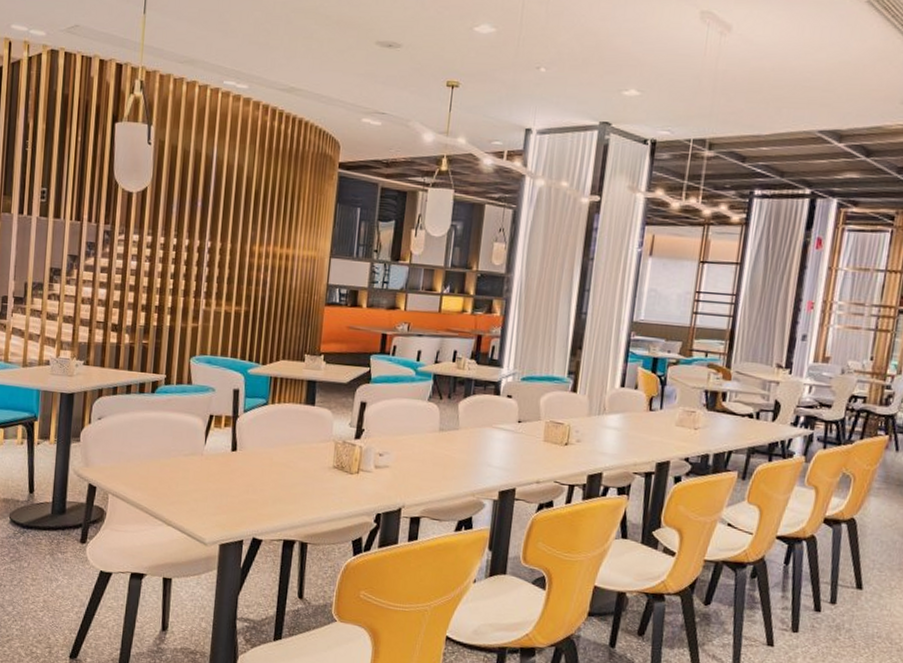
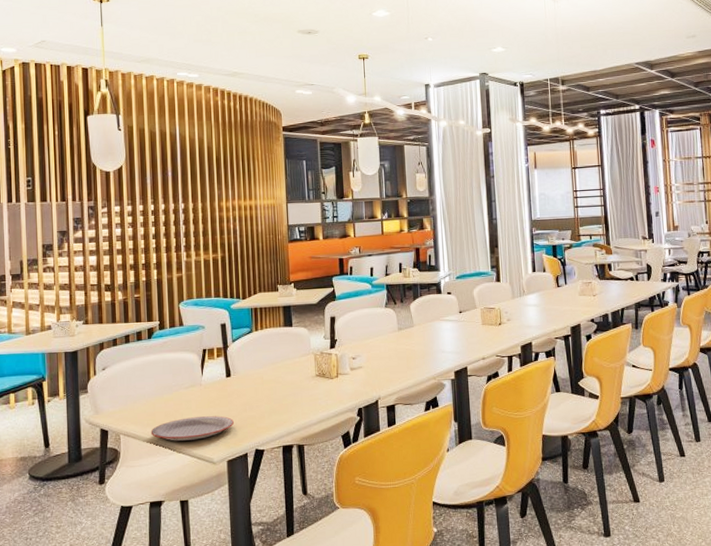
plate: none [141,488,234,515] -> present [150,415,235,441]

